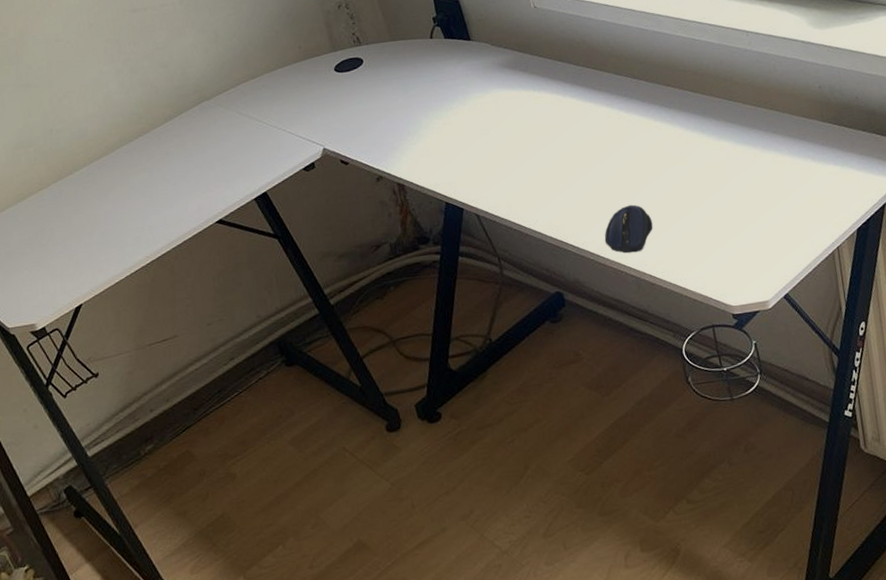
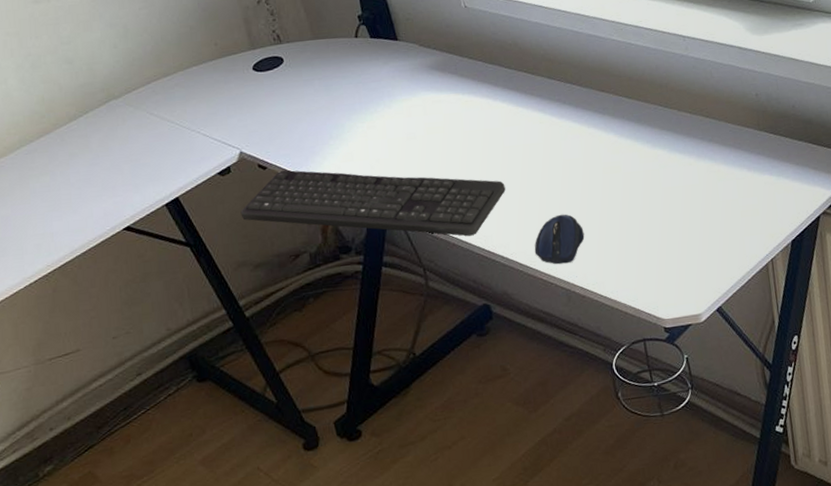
computer keyboard: none [324,165,576,227] -> present [240,170,506,236]

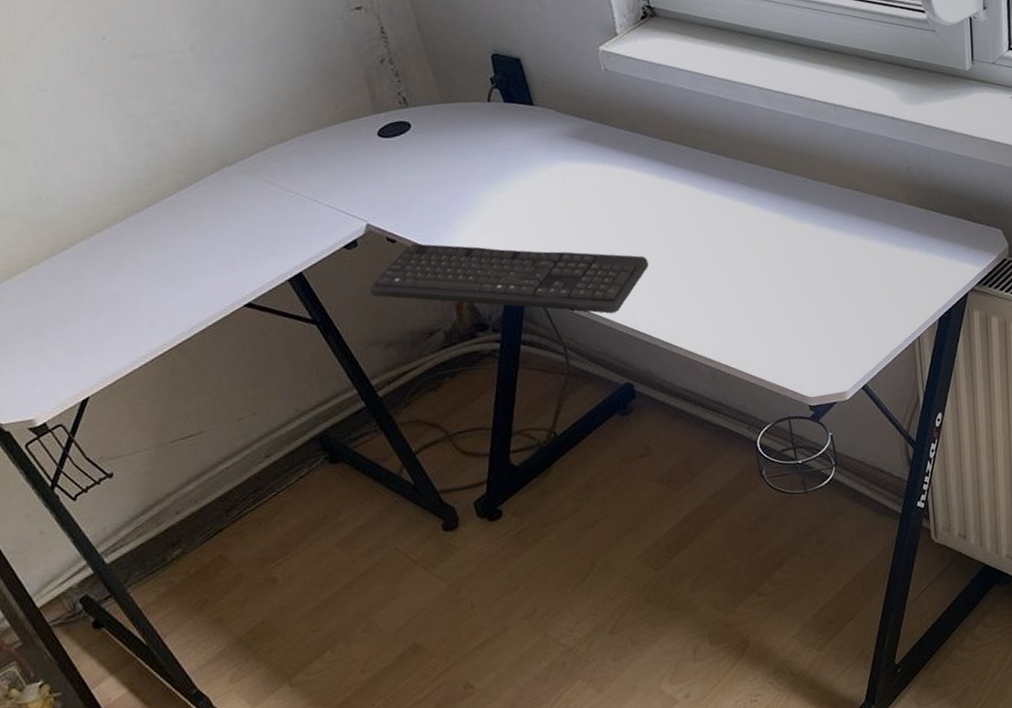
computer mouse: present [534,214,585,264] -> none [678,290,730,342]

